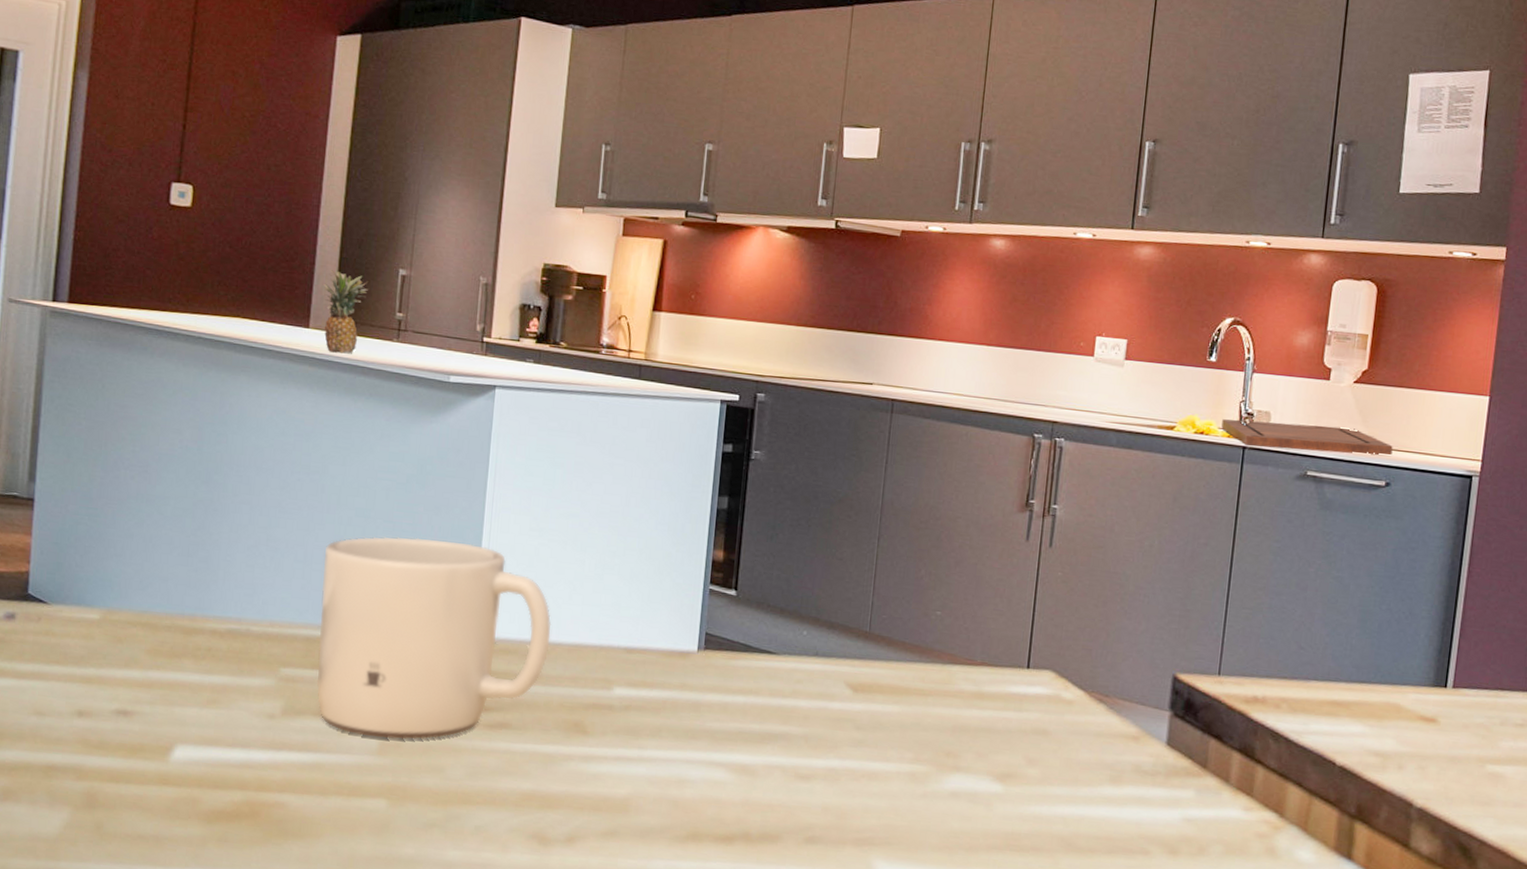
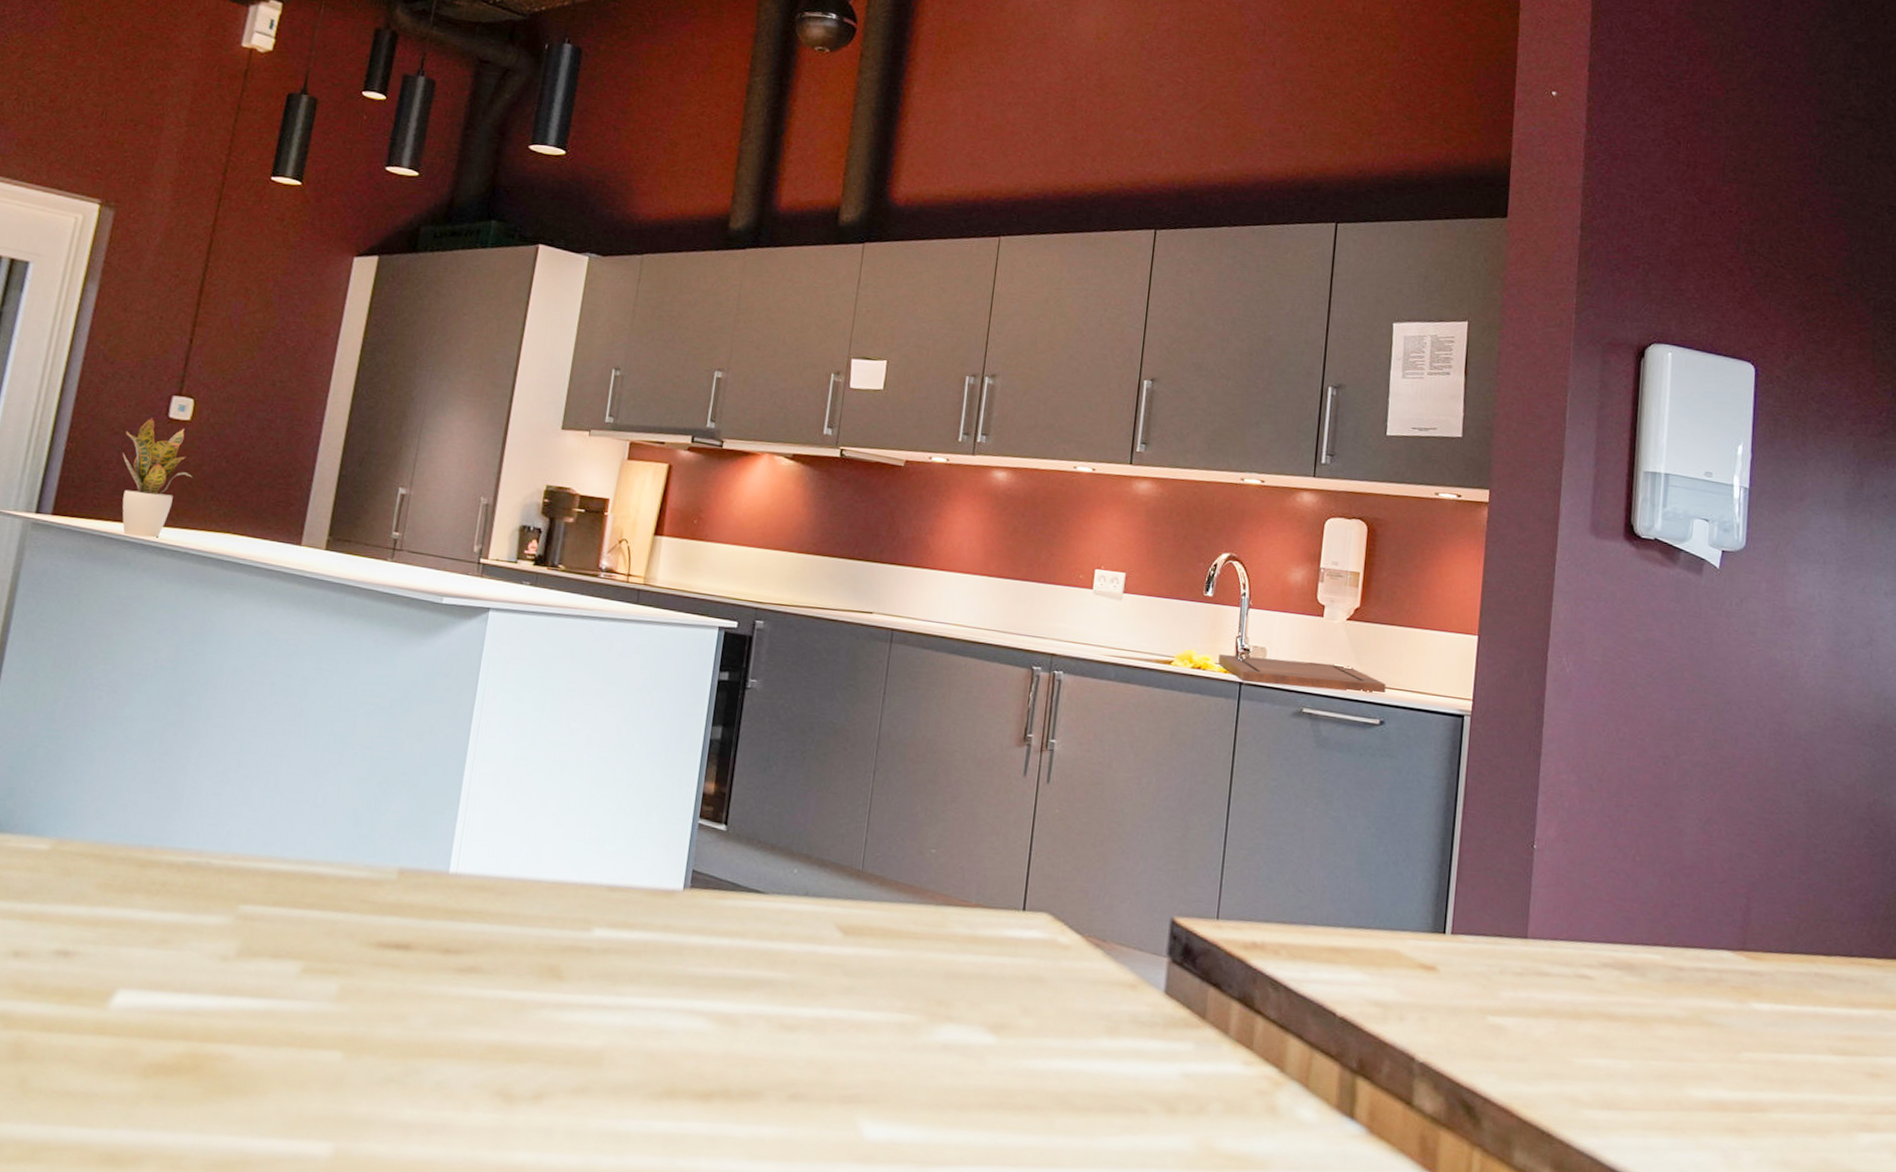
potted plant: none [130,204,199,323] -> present [122,417,193,538]
mug: present [316,536,552,740] -> none [277,764,532,985]
fruit: present [323,270,369,354] -> none [316,487,367,573]

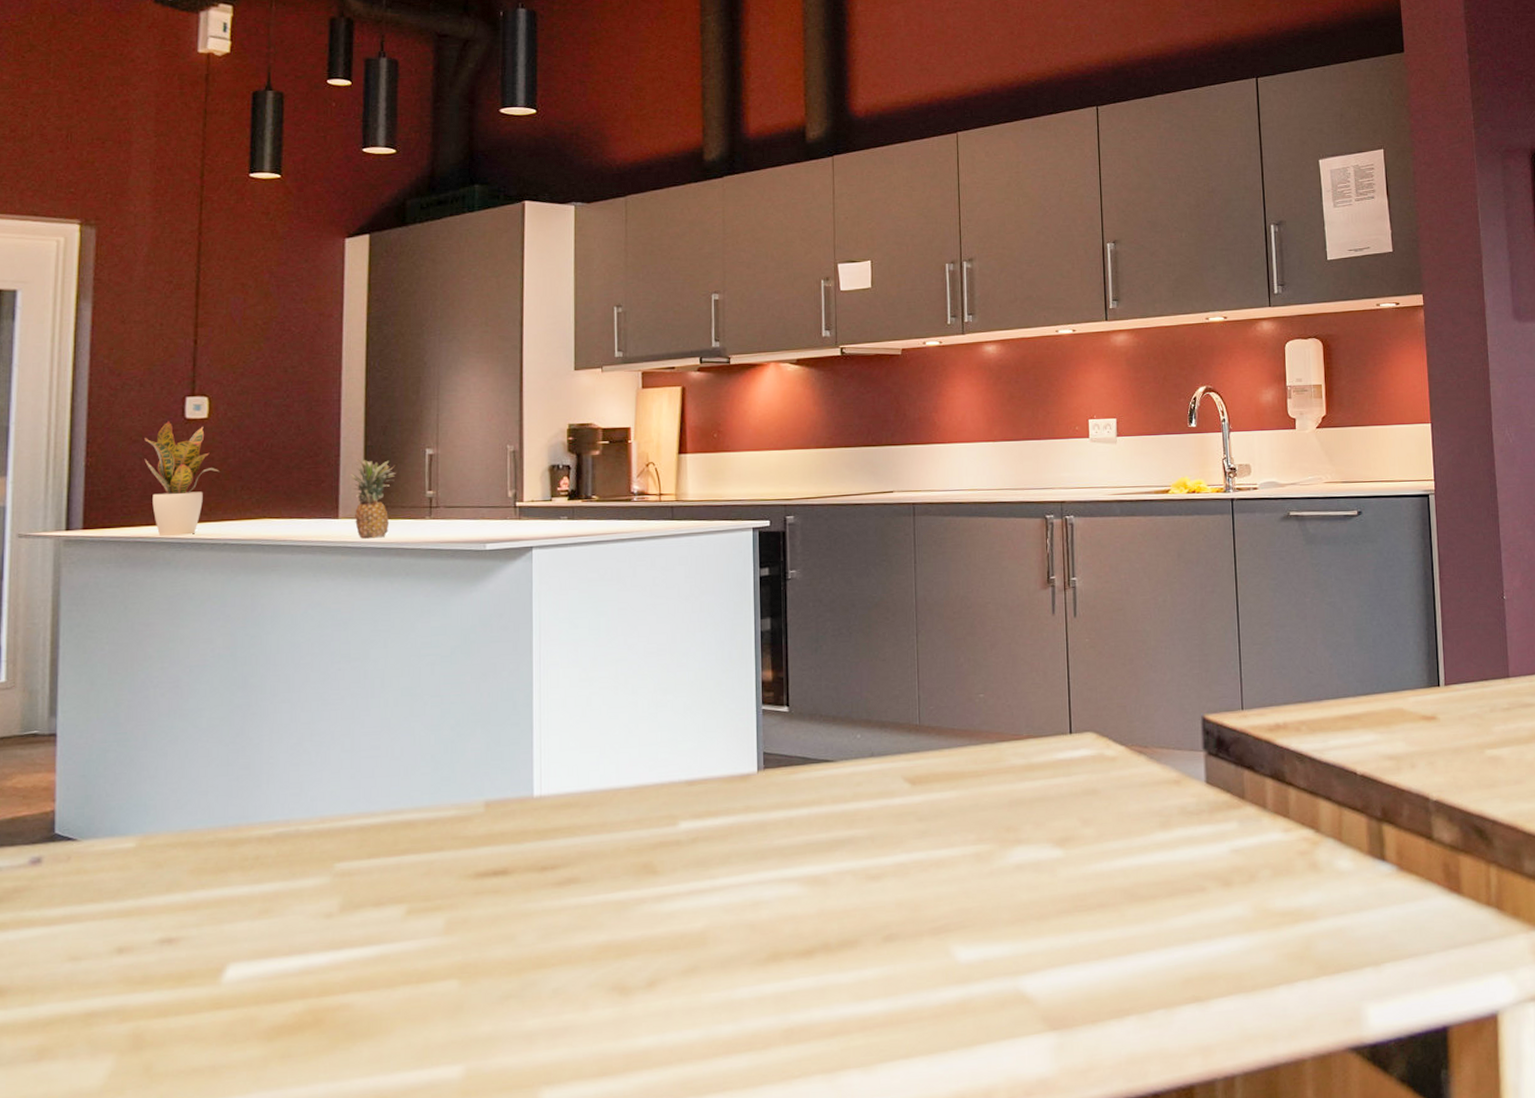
fruit: none [316,487,367,573] -> present [350,459,396,540]
cutting board: present [1218,654,1386,695] -> none [1210,468,1359,498]

